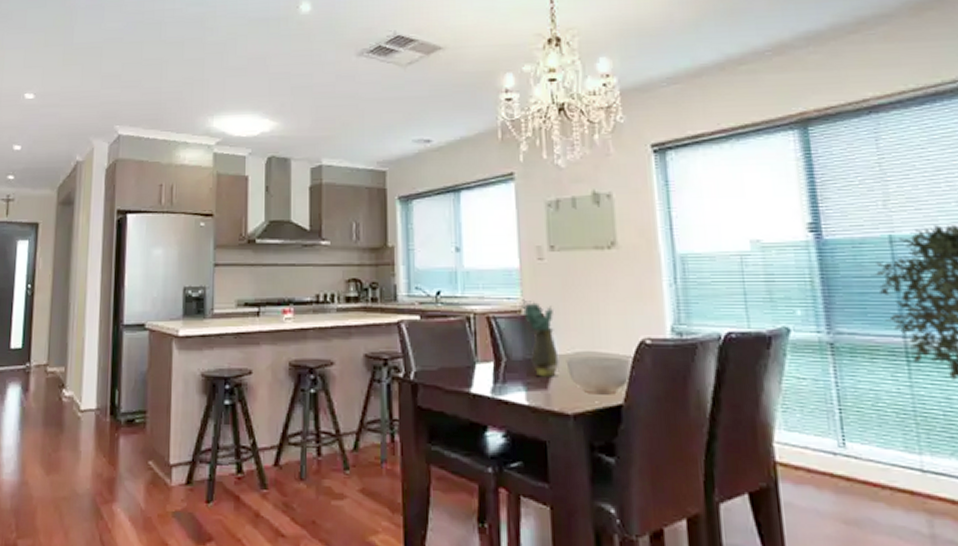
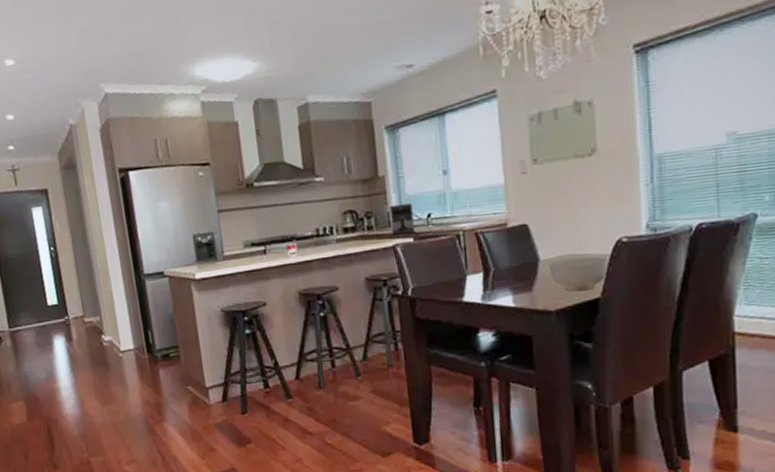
coffee maker: none [396,278,423,310] -> present [389,203,416,235]
vase: present [521,299,559,377] -> none [507,213,543,281]

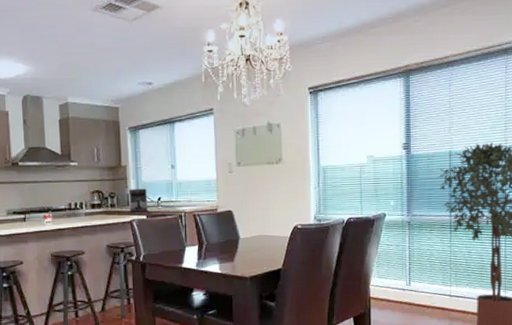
bowl: present [548,257,608,292] -> none [246,238,287,263]

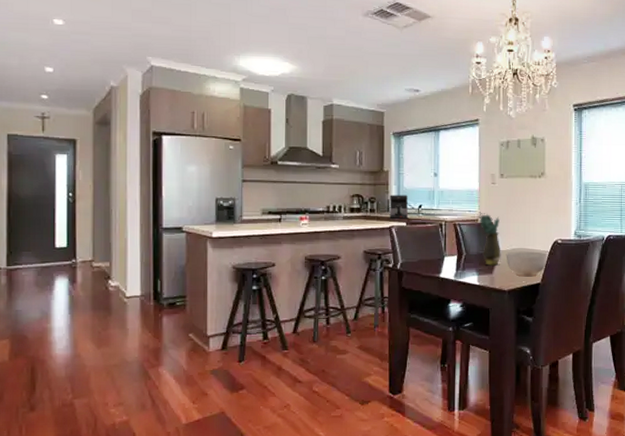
vase: none [217,201,242,254] -> present [478,212,501,266]
bowl: none [246,238,287,263] -> present [506,251,547,277]

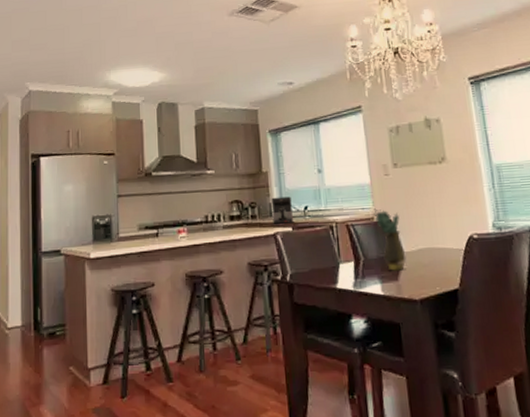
bowl: present [506,251,547,277] -> none [411,250,463,282]

